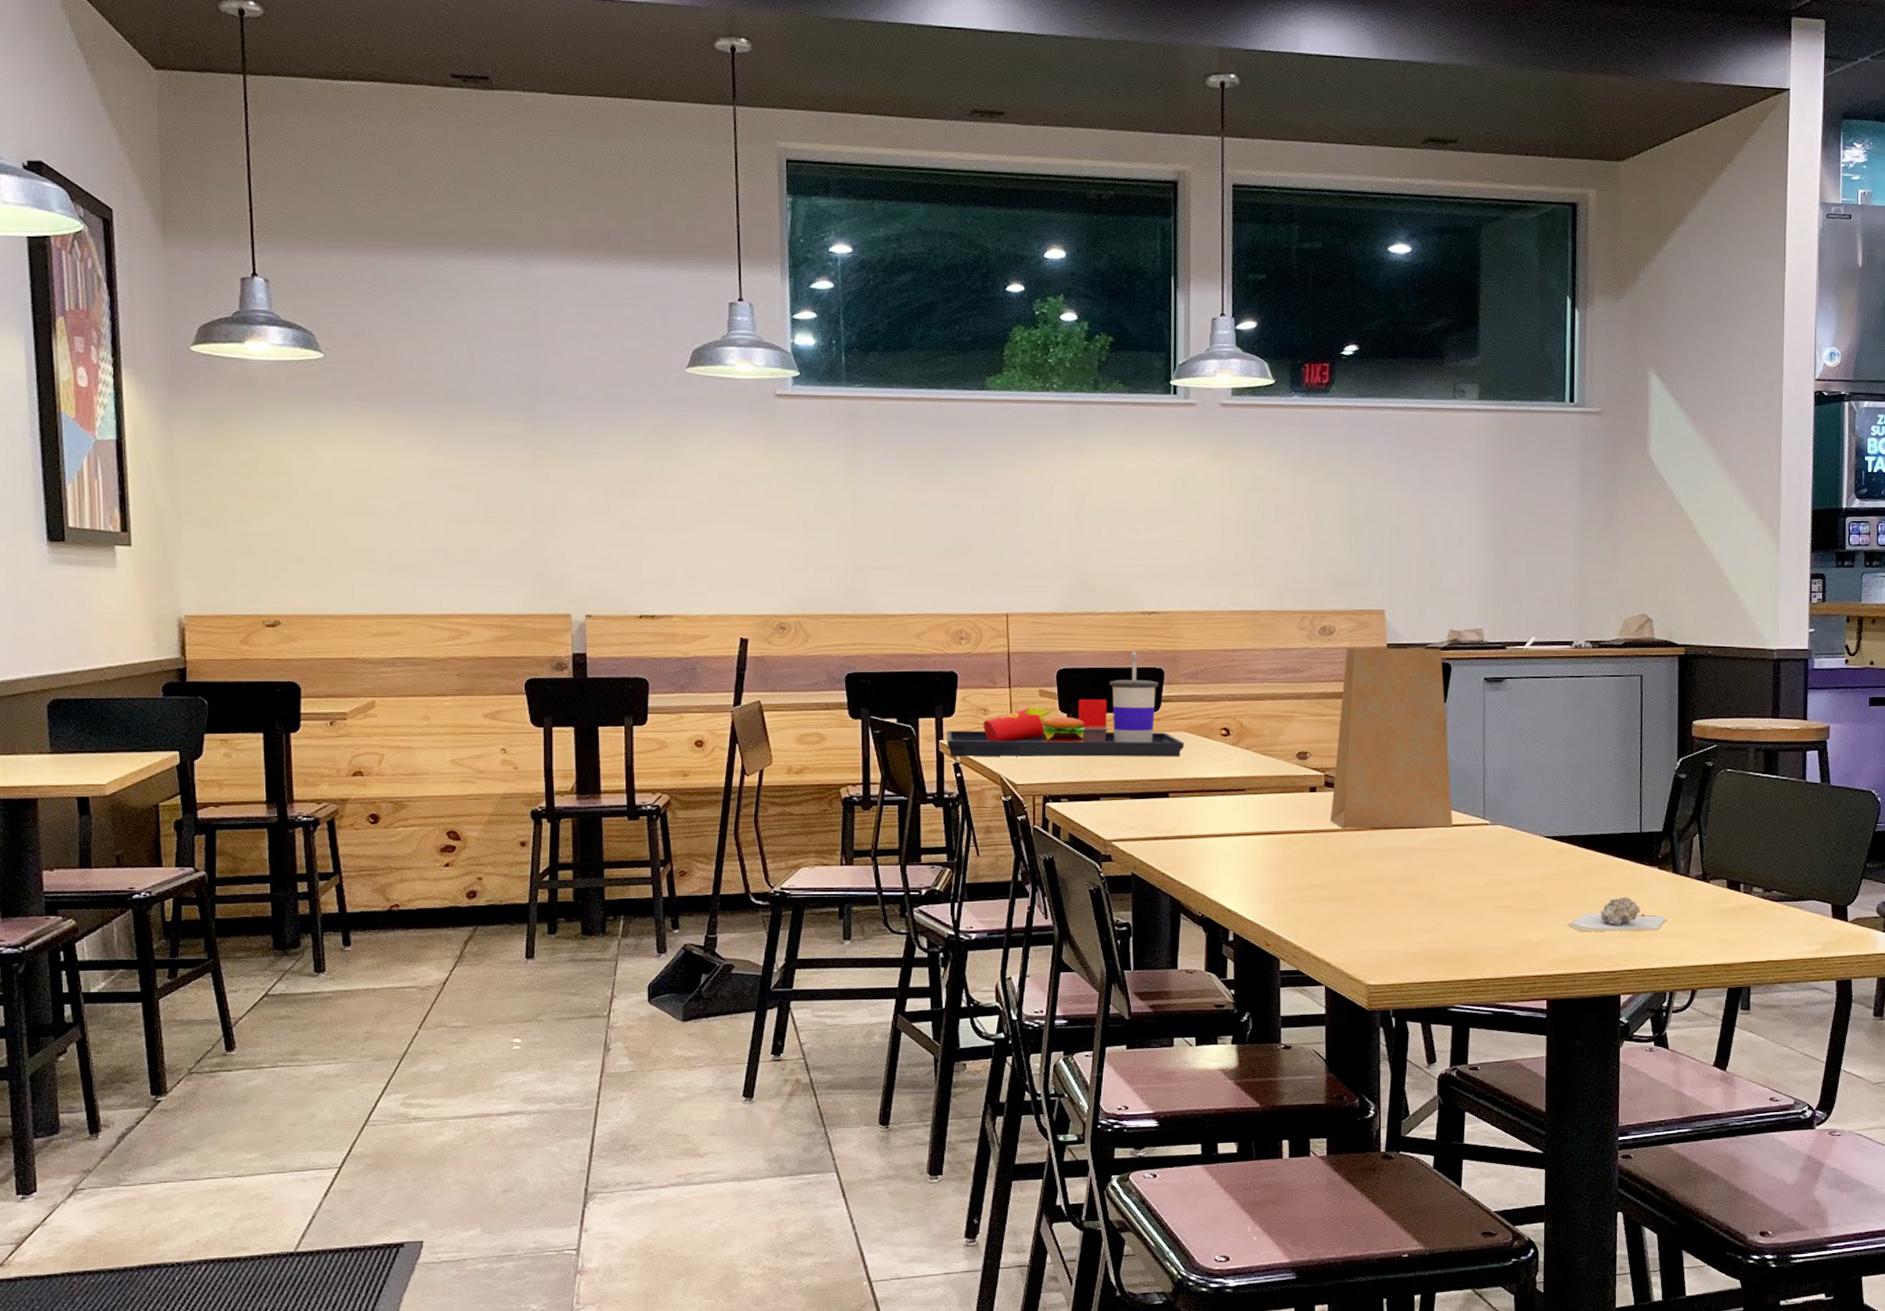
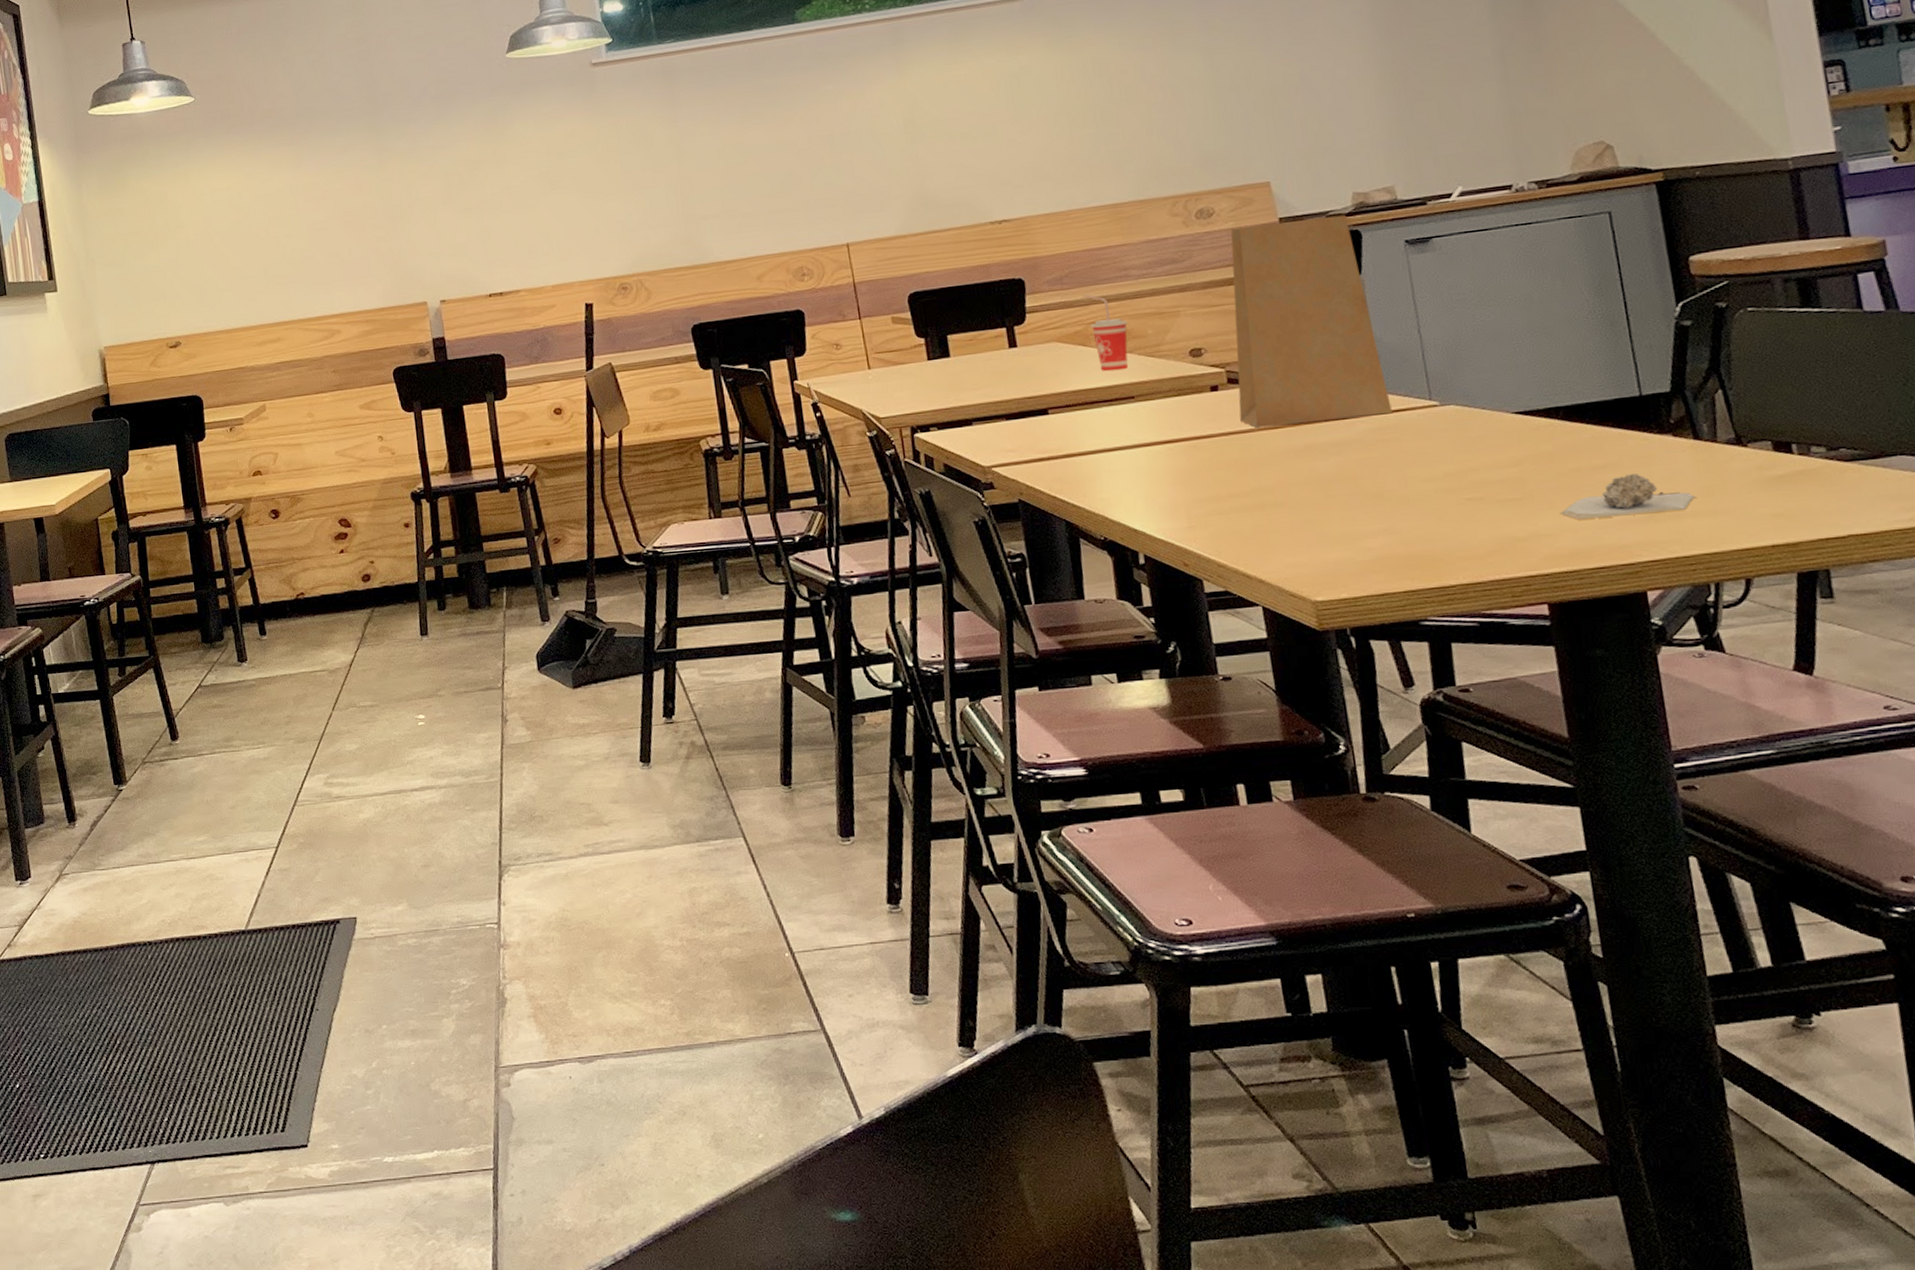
food tray: present [947,651,1184,757] -> none [800,263,1059,396]
beverage cup: none [1212,690,1248,764] -> present [1082,293,1128,372]

